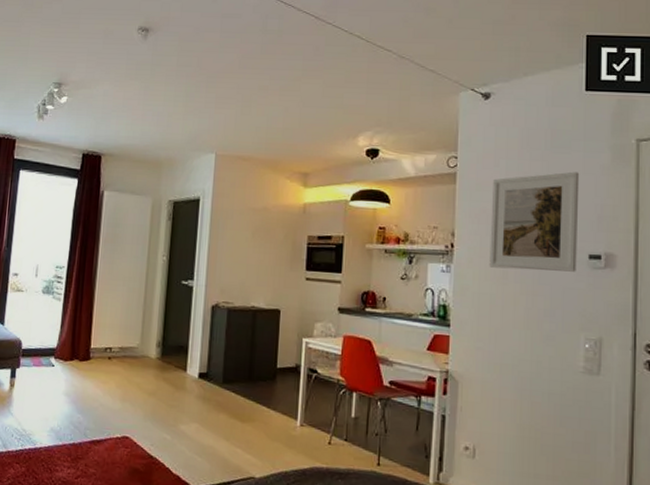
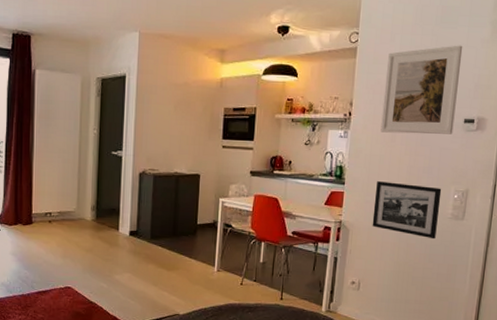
picture frame: none [486,324,569,398] -> present [372,181,442,240]

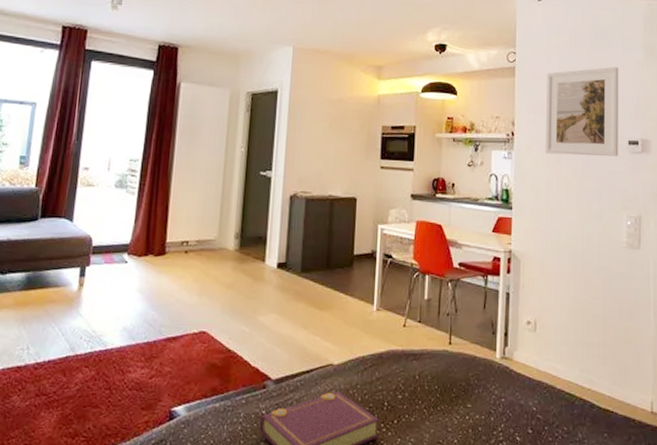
picture frame: present [372,181,442,240] -> none [544,206,614,271]

